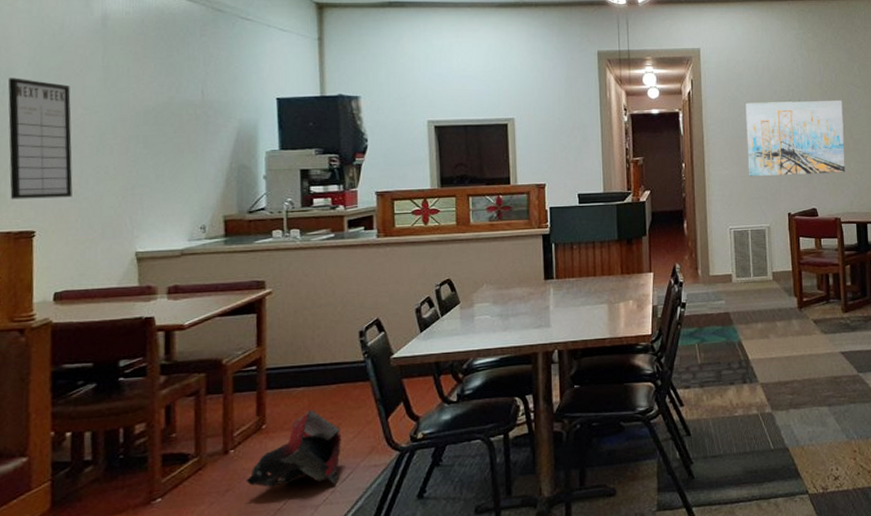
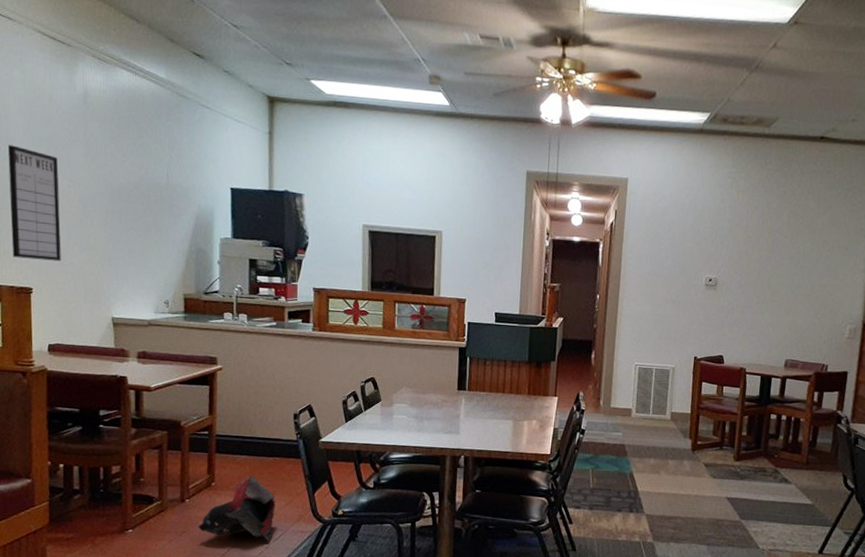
wall art: present [745,101,846,177] -> none [660,240,766,324]

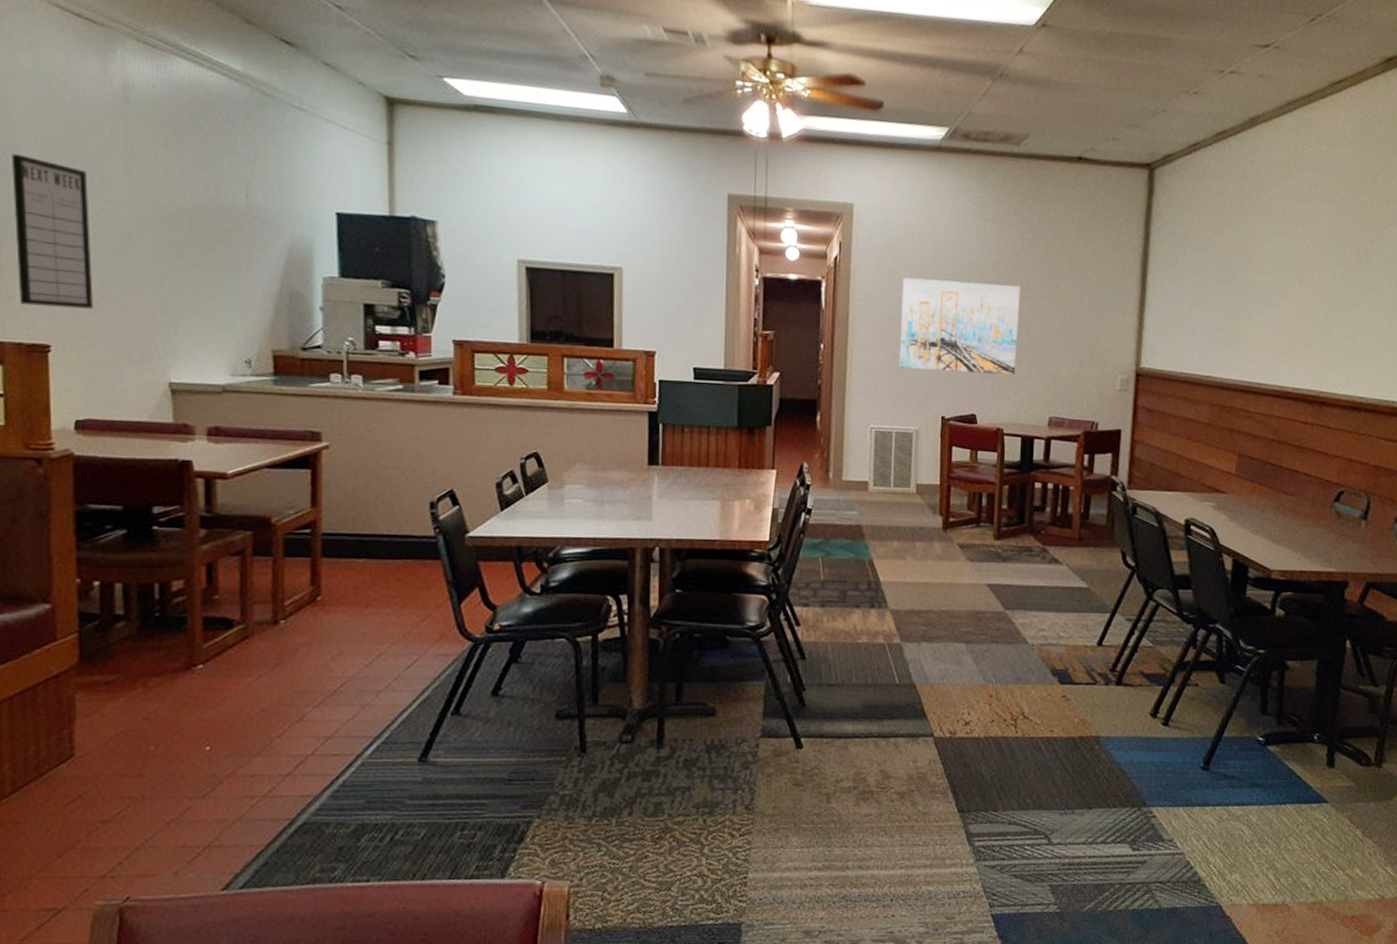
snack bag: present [198,475,276,541] -> none [298,583,407,670]
wall art: none [660,240,766,324] -> present [898,277,1020,375]

